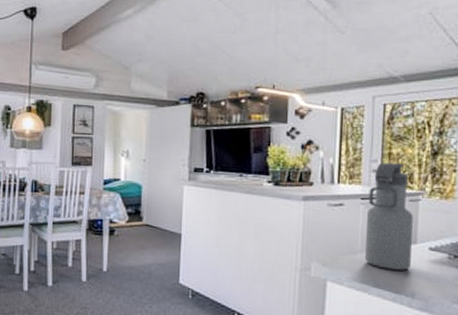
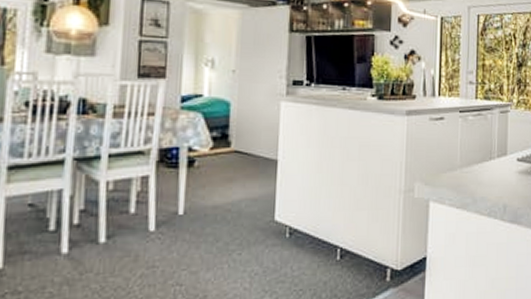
water bottle: present [365,163,413,270] -> none [463,74,504,183]

